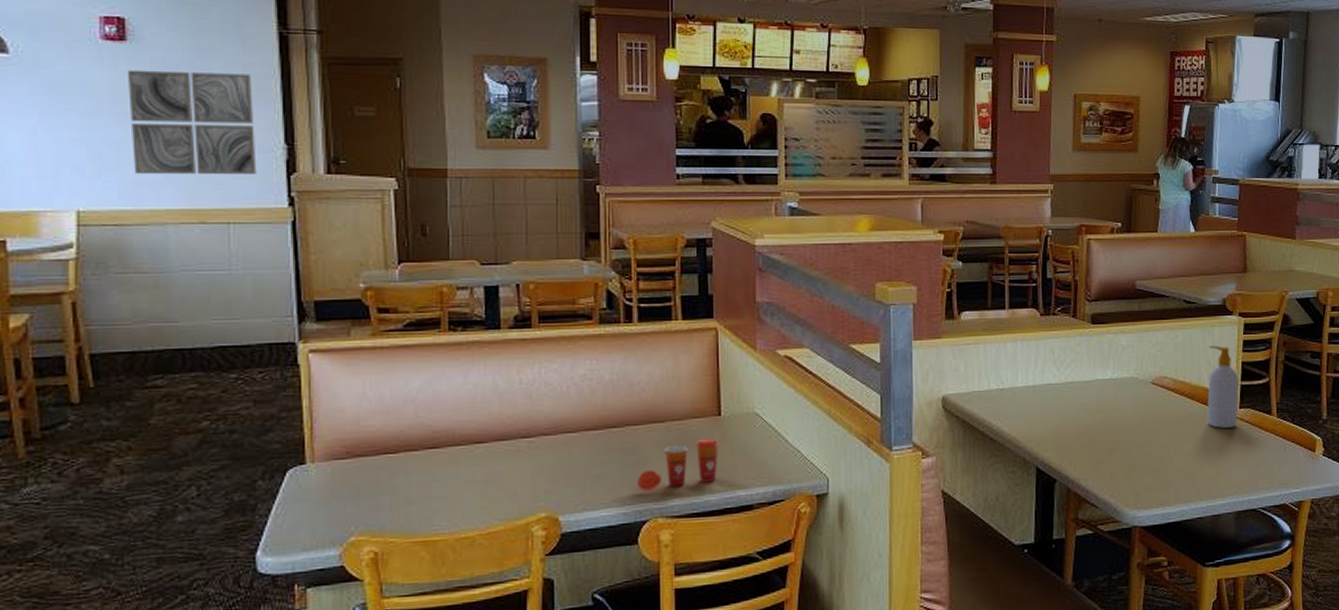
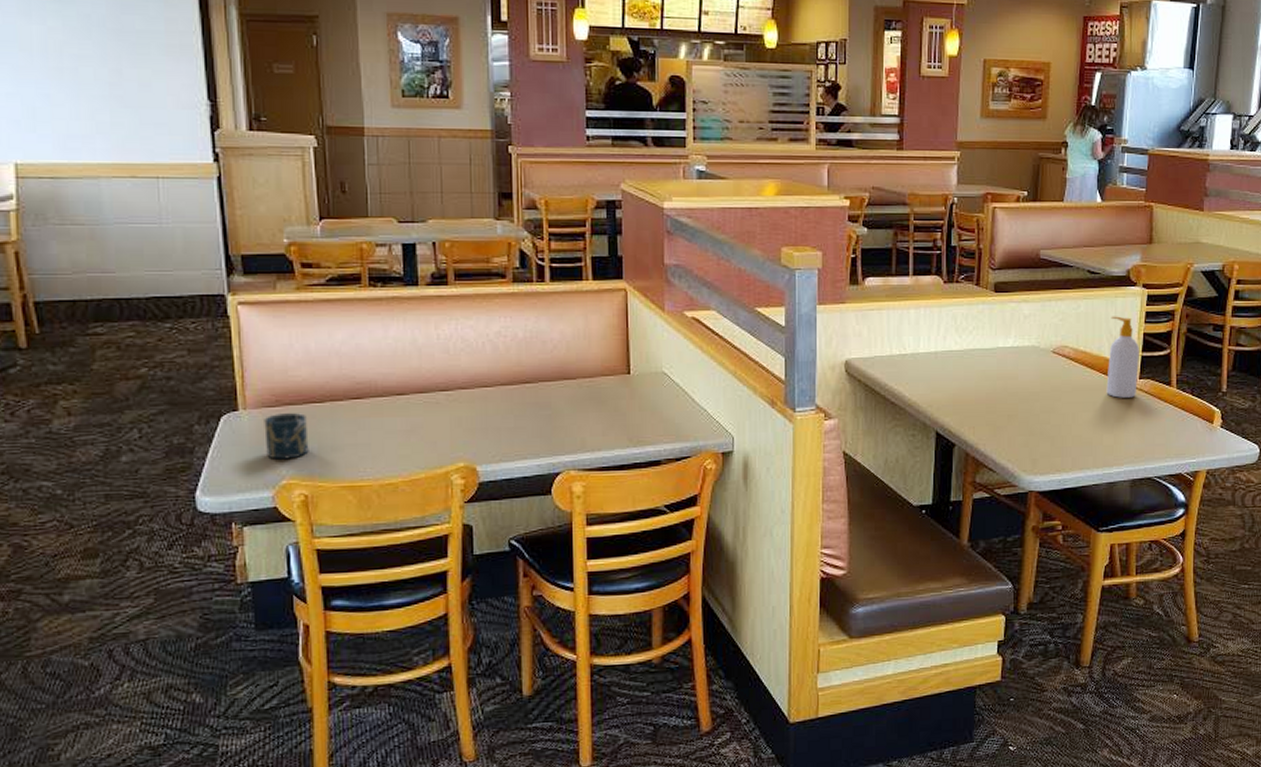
wall art: present [127,69,257,175] -> none [55,24,182,131]
cup: none [333,465,380,515] -> present [264,413,309,460]
beverage cup: present [637,437,720,491] -> none [550,394,629,444]

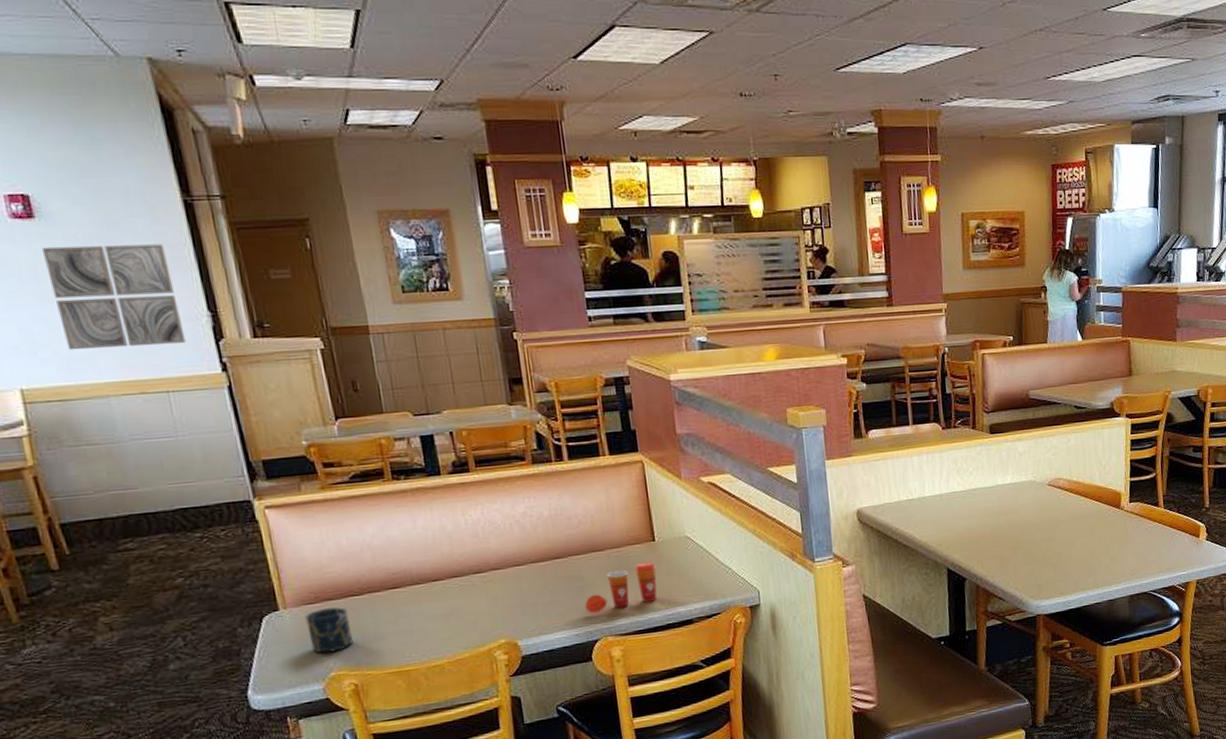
wall art: none [55,24,182,131] -> present [41,244,186,351]
beverage cup: none [550,394,629,444] -> present [585,561,658,613]
soap bottle: present [1106,316,1140,398] -> none [1099,446,1129,522]

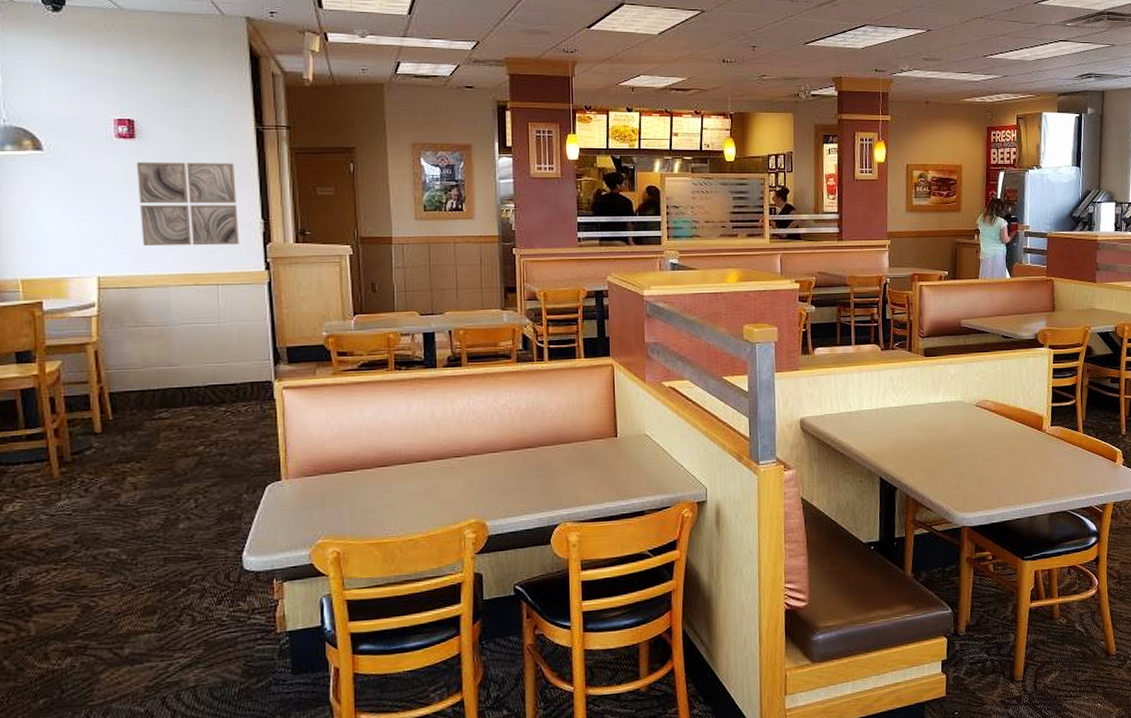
cup: present [305,607,354,654] -> none [303,481,342,522]
beverage cup: present [585,561,658,613] -> none [549,455,617,500]

